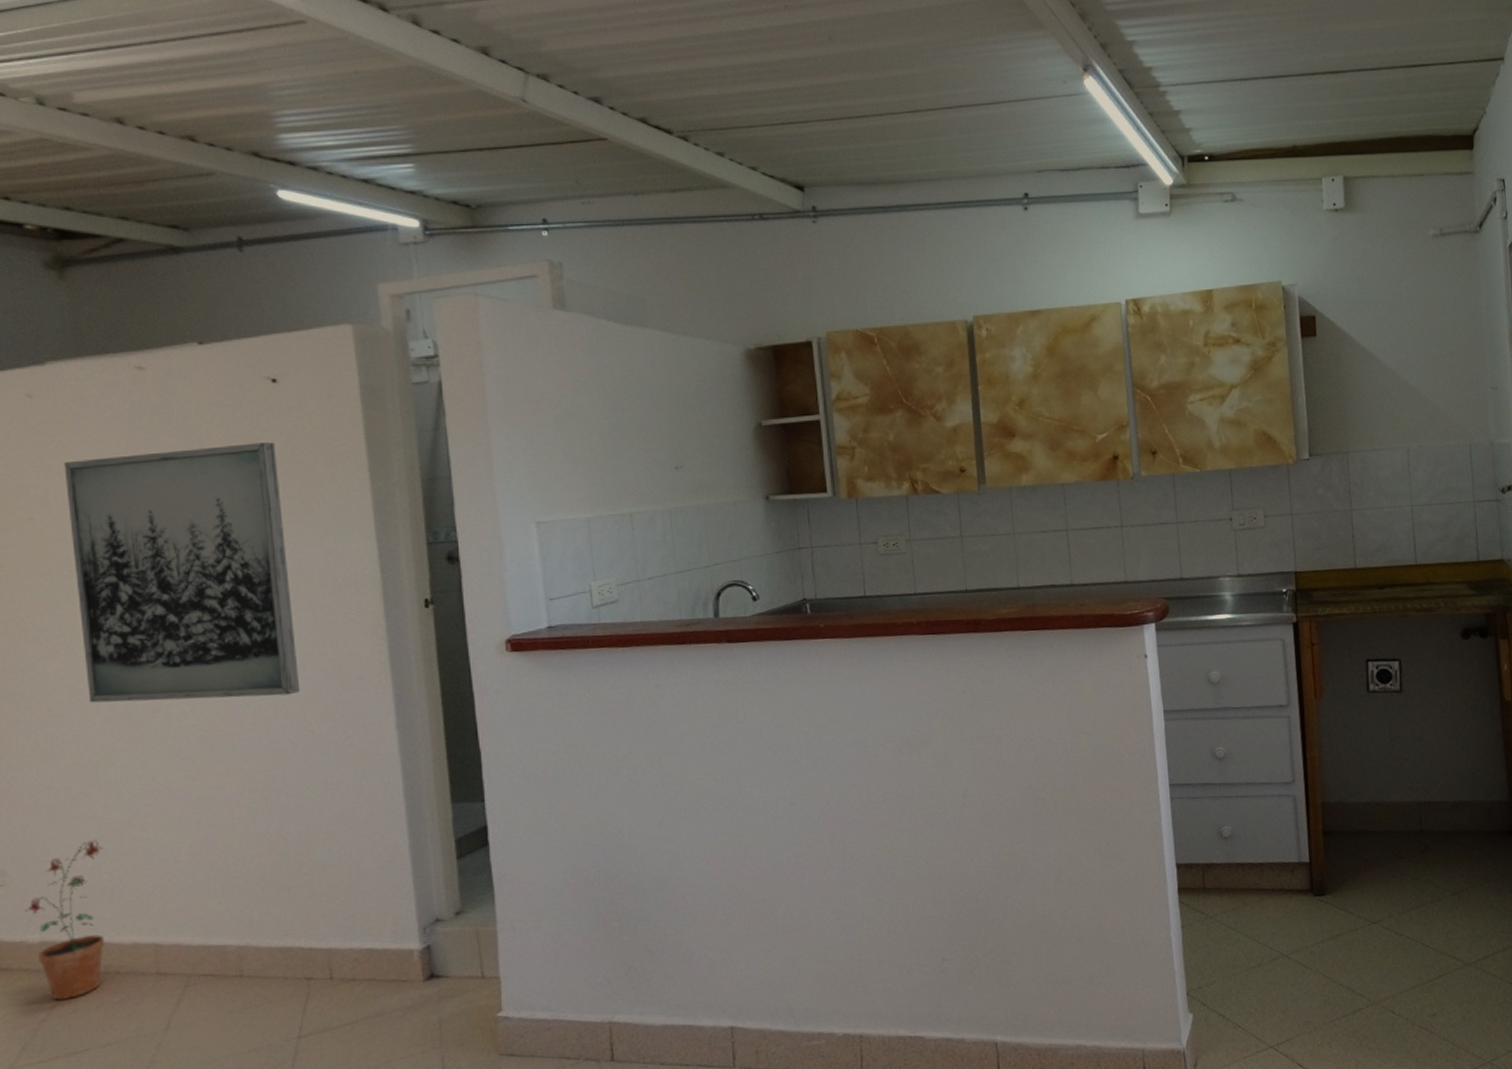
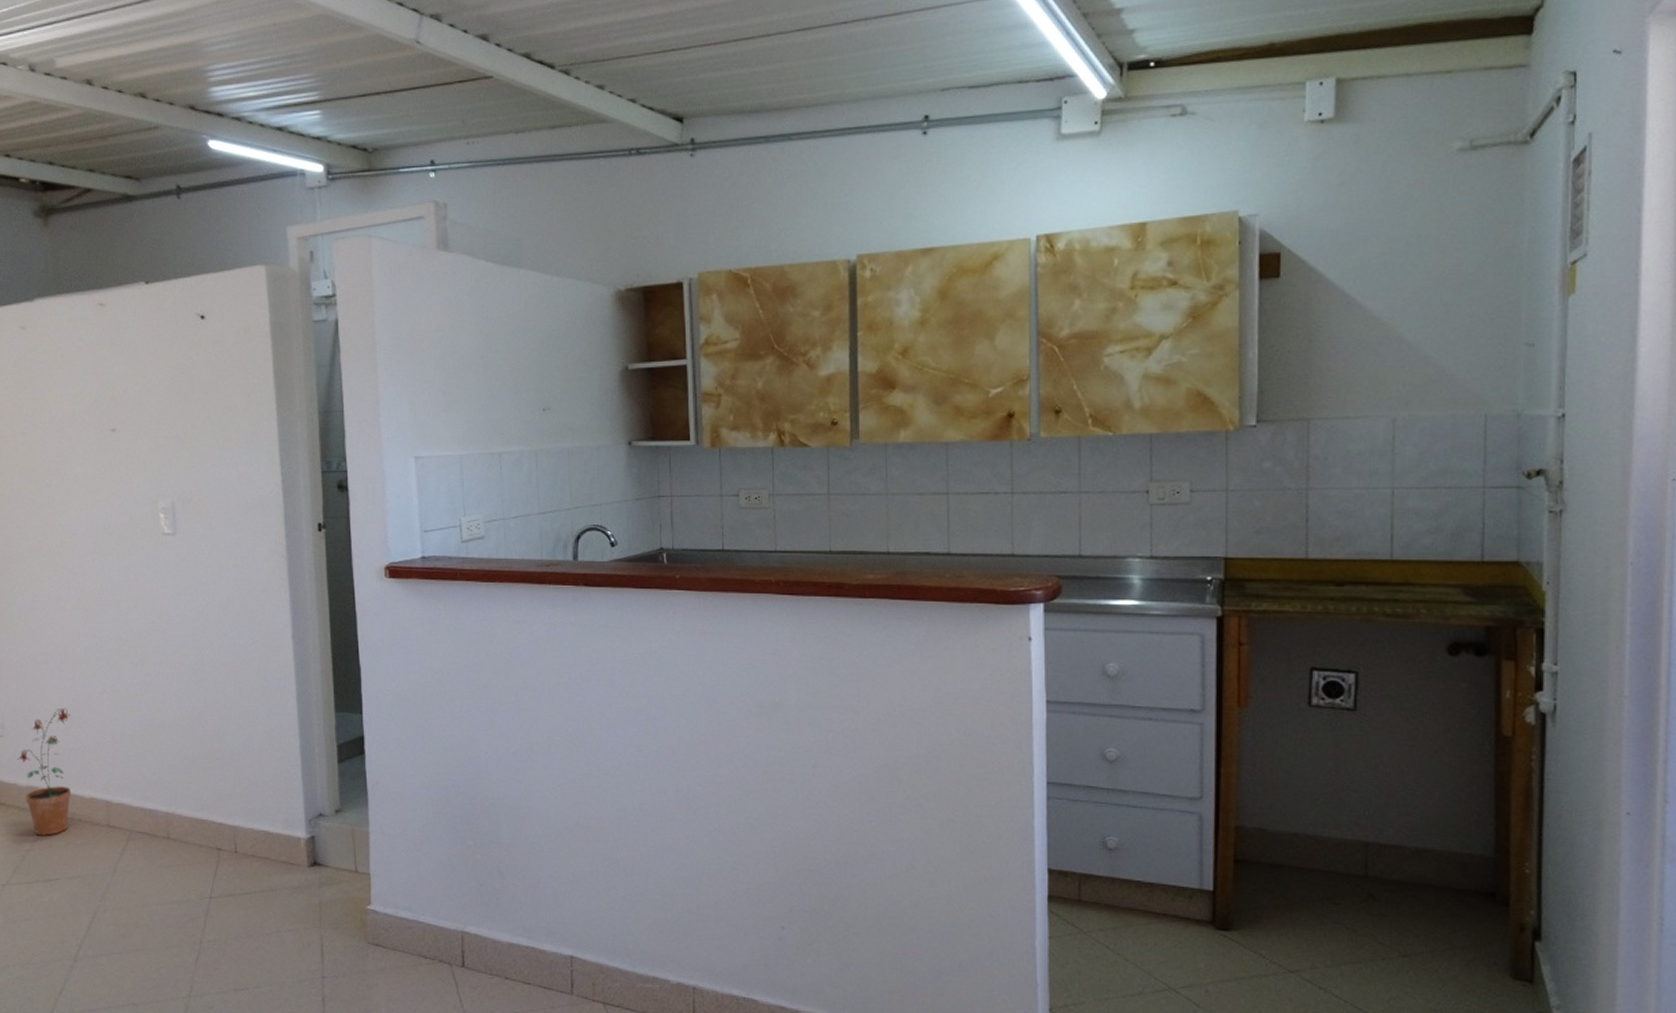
wall art: present [64,442,301,703] -> none [46,373,218,600]

